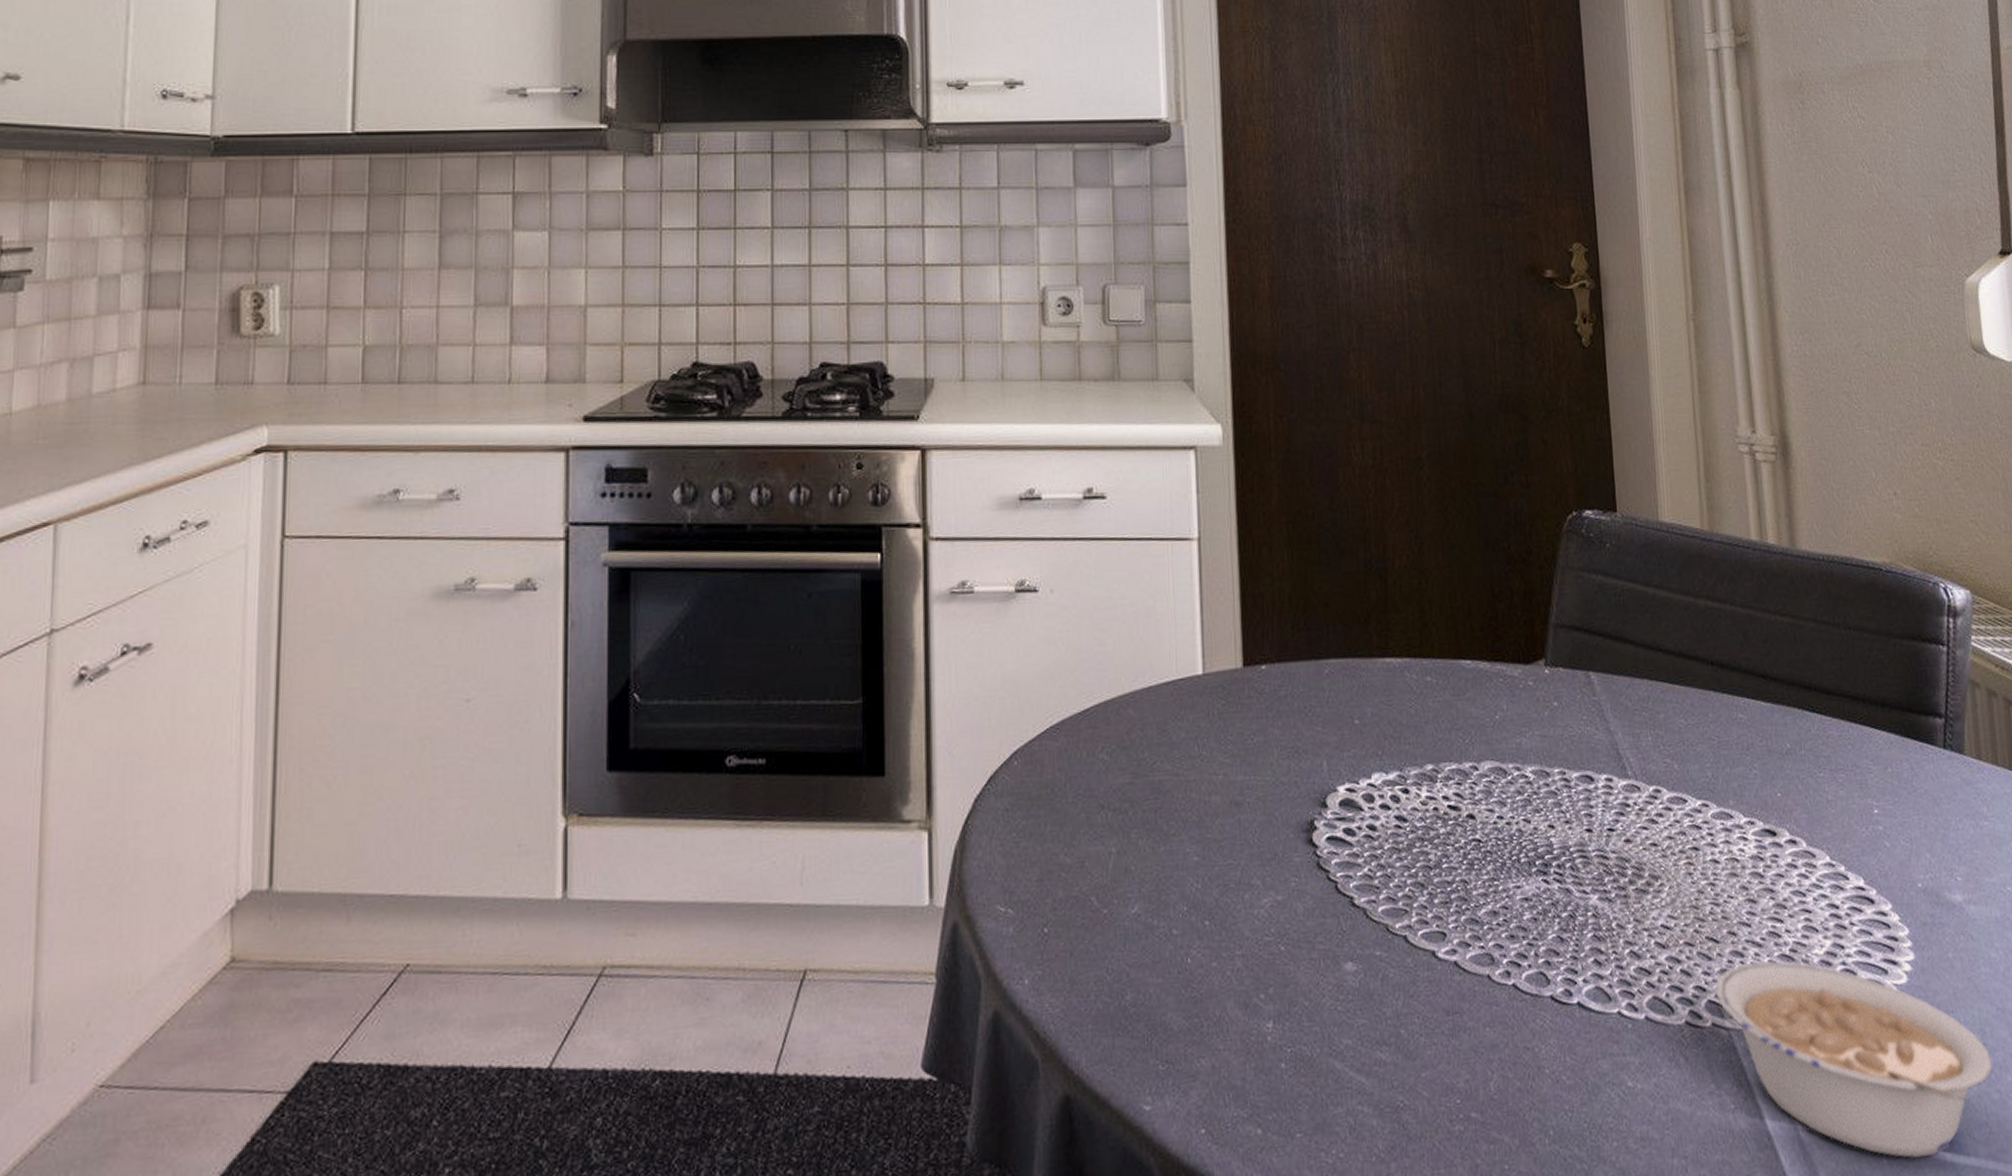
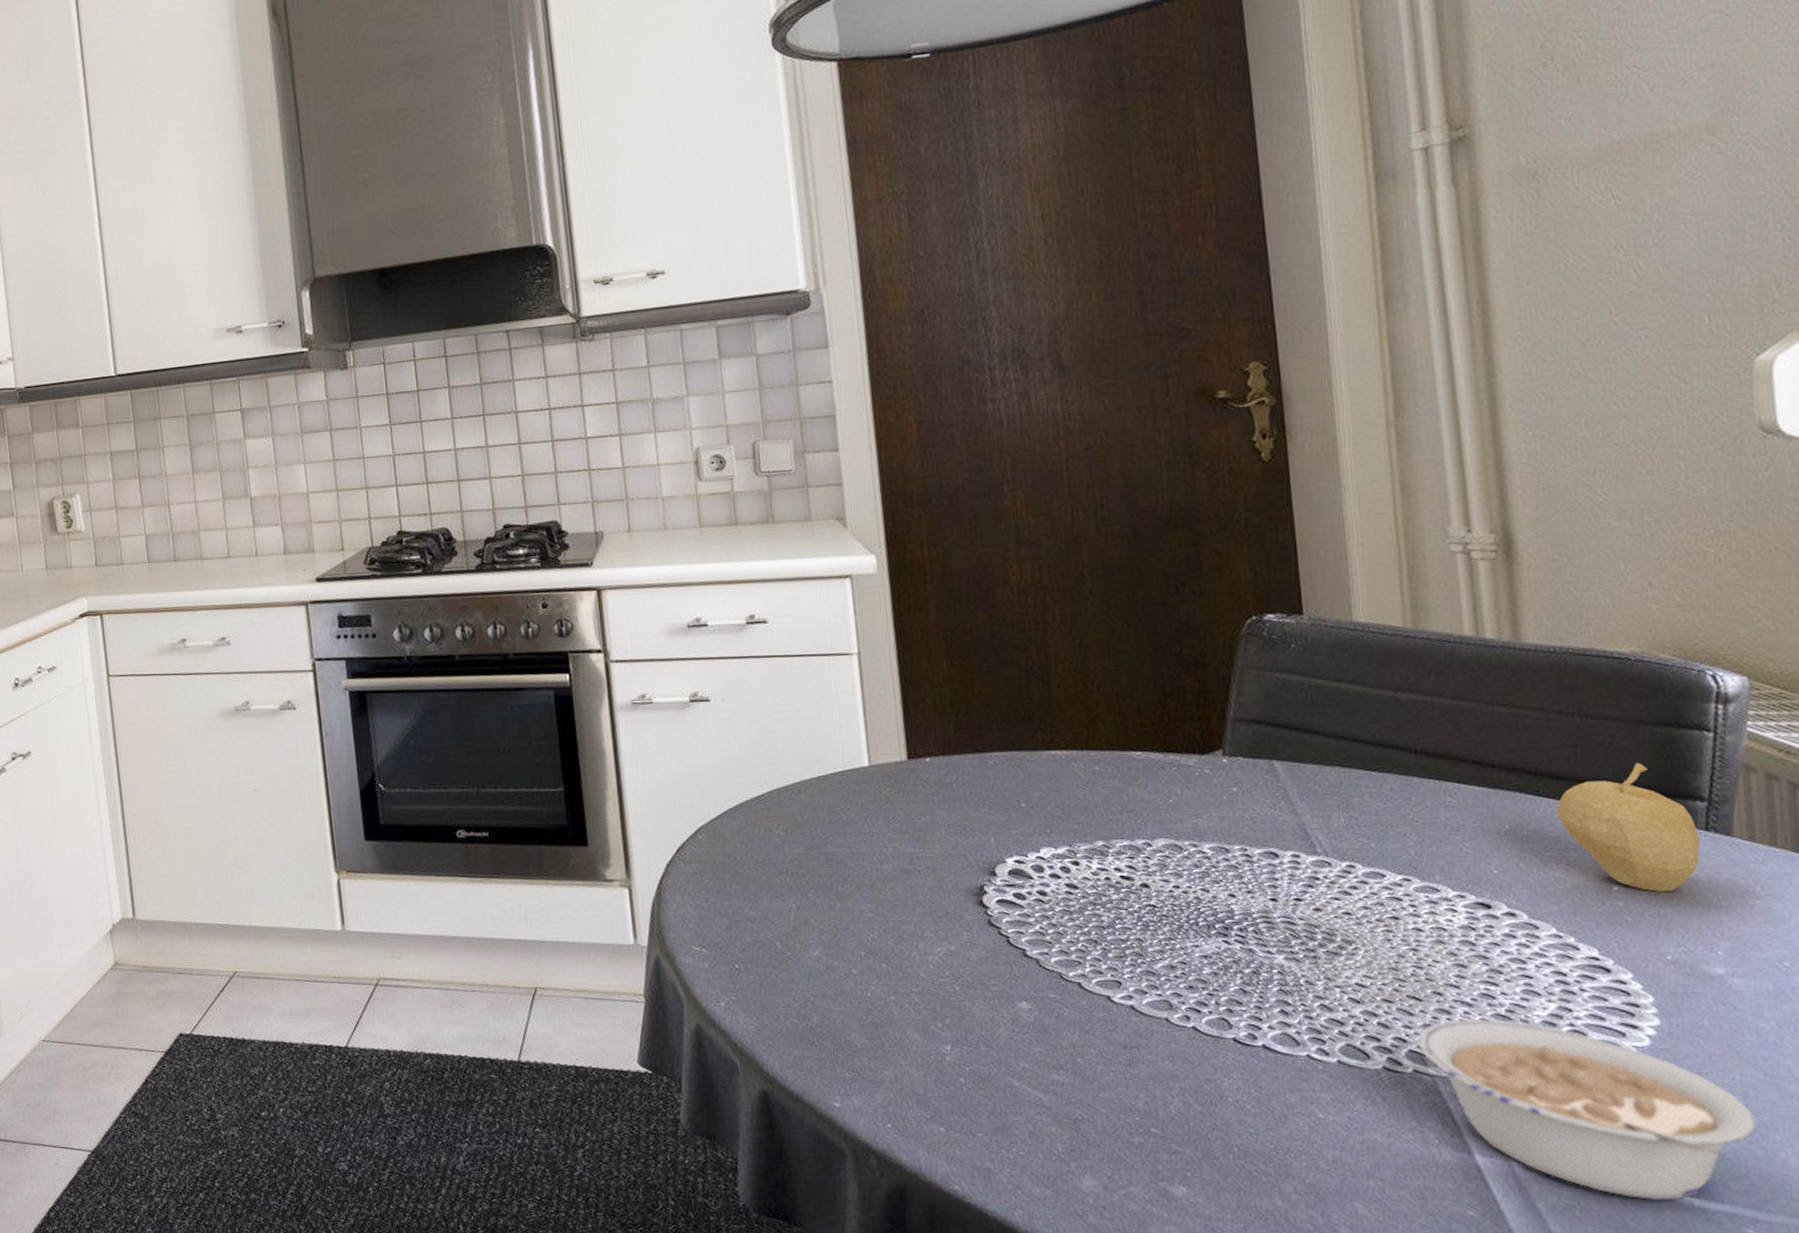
fruit: none [1827,677,1941,814] -> present [1556,762,1700,892]

